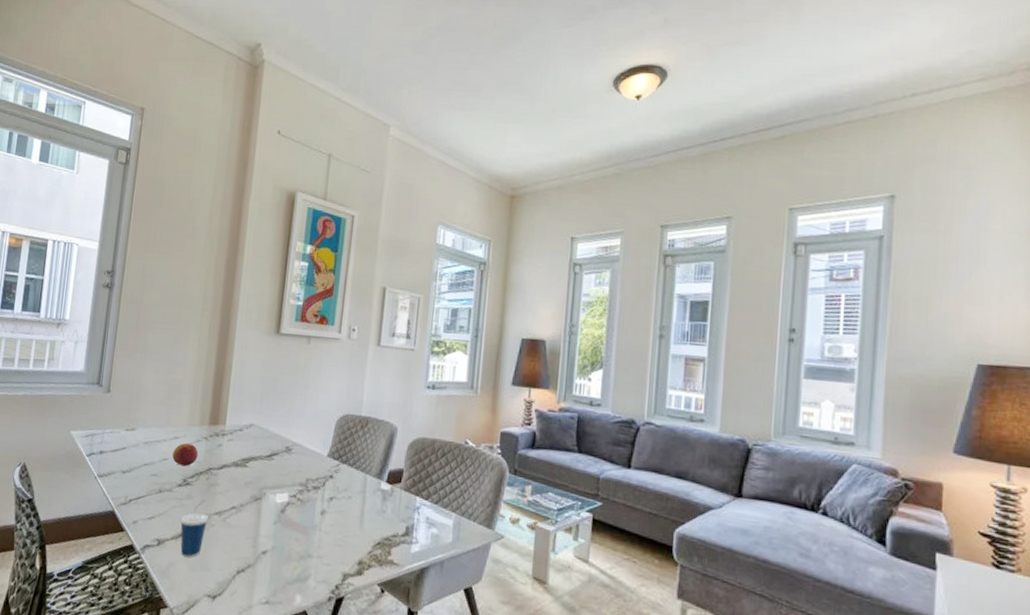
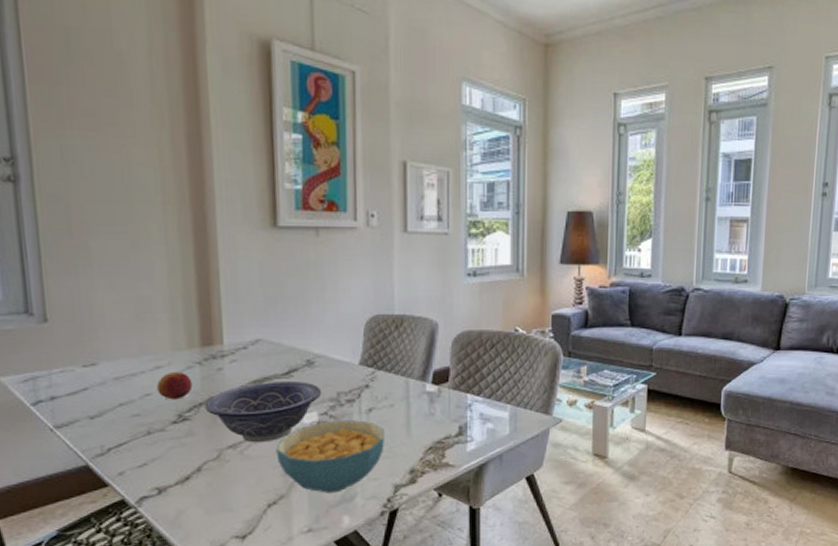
cup: present [179,500,208,557] -> none [182,435,220,500]
decorative bowl: none [203,461,295,514] -> present [204,381,322,443]
cereal bowl: none [250,503,341,571] -> present [276,419,384,493]

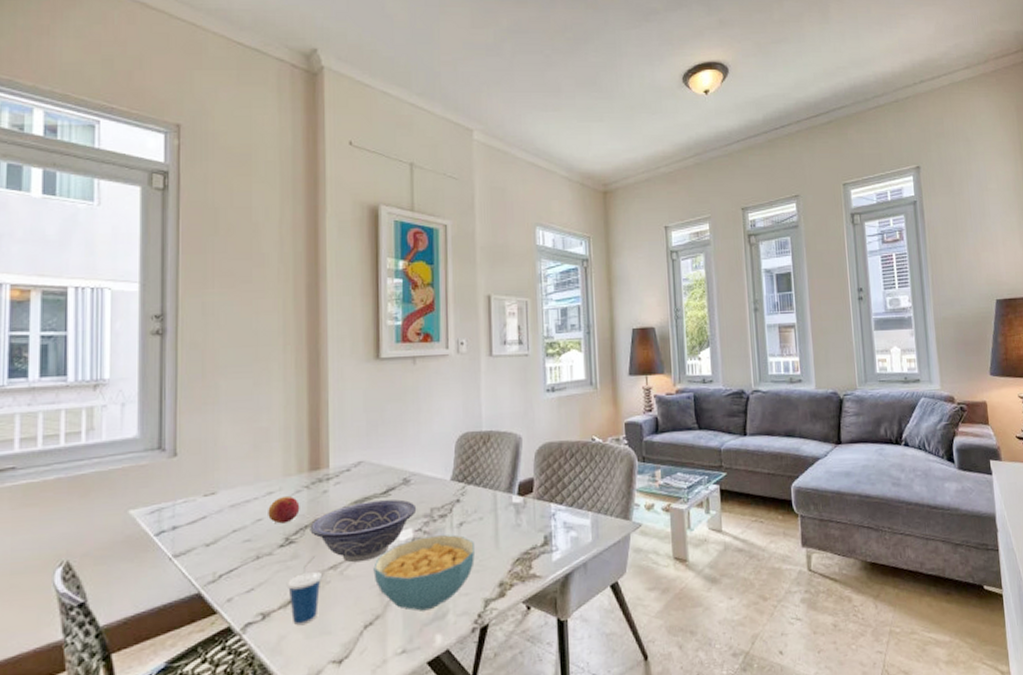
cup: none [182,435,220,500] -> present [286,557,321,625]

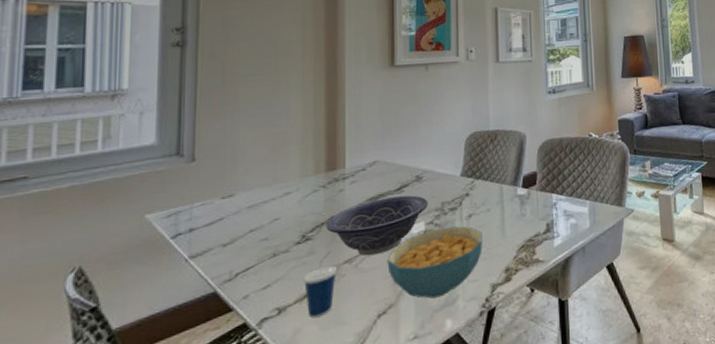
fruit: present [268,496,300,524] -> none [285,196,317,222]

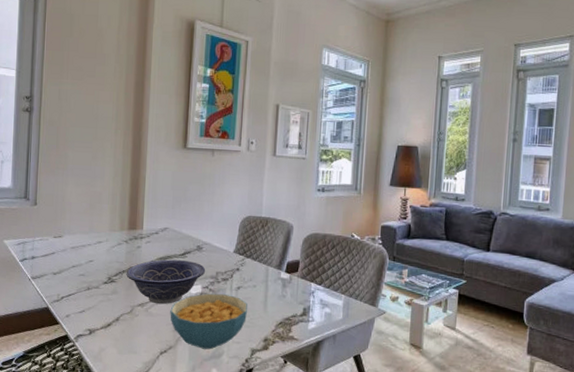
cup: present [302,252,337,317] -> none [107,295,132,343]

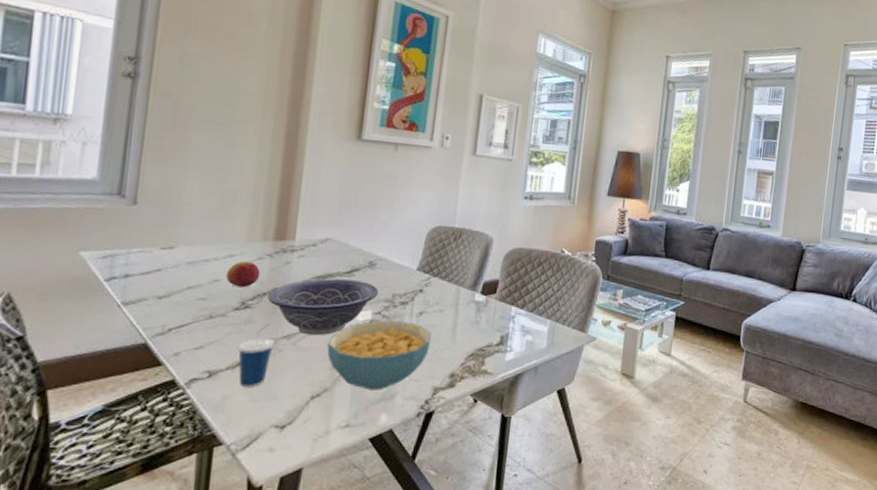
fruit: none [97,246,120,267] -> present [226,261,261,288]
cup: none [107,295,132,343] -> present [237,324,274,387]

